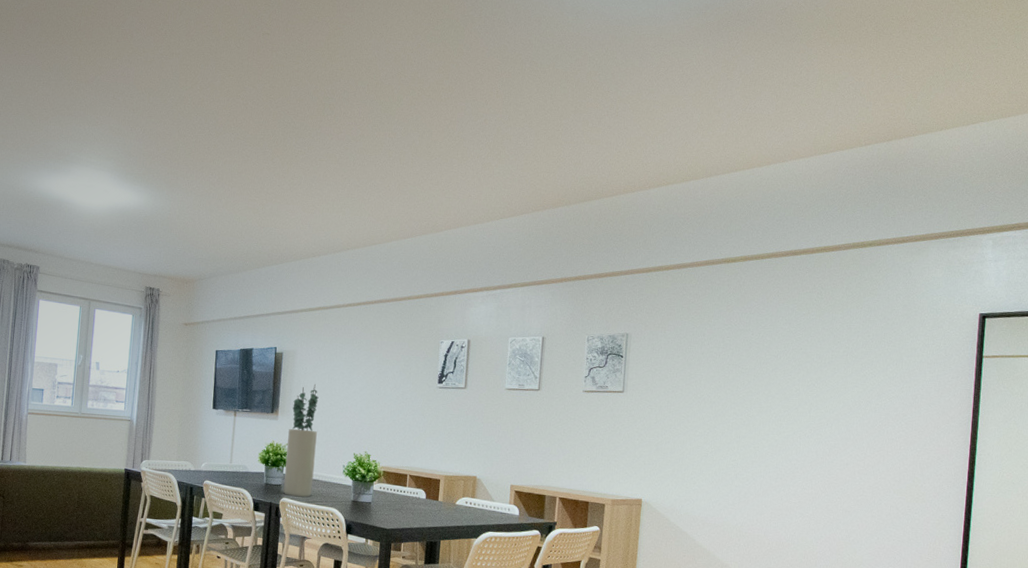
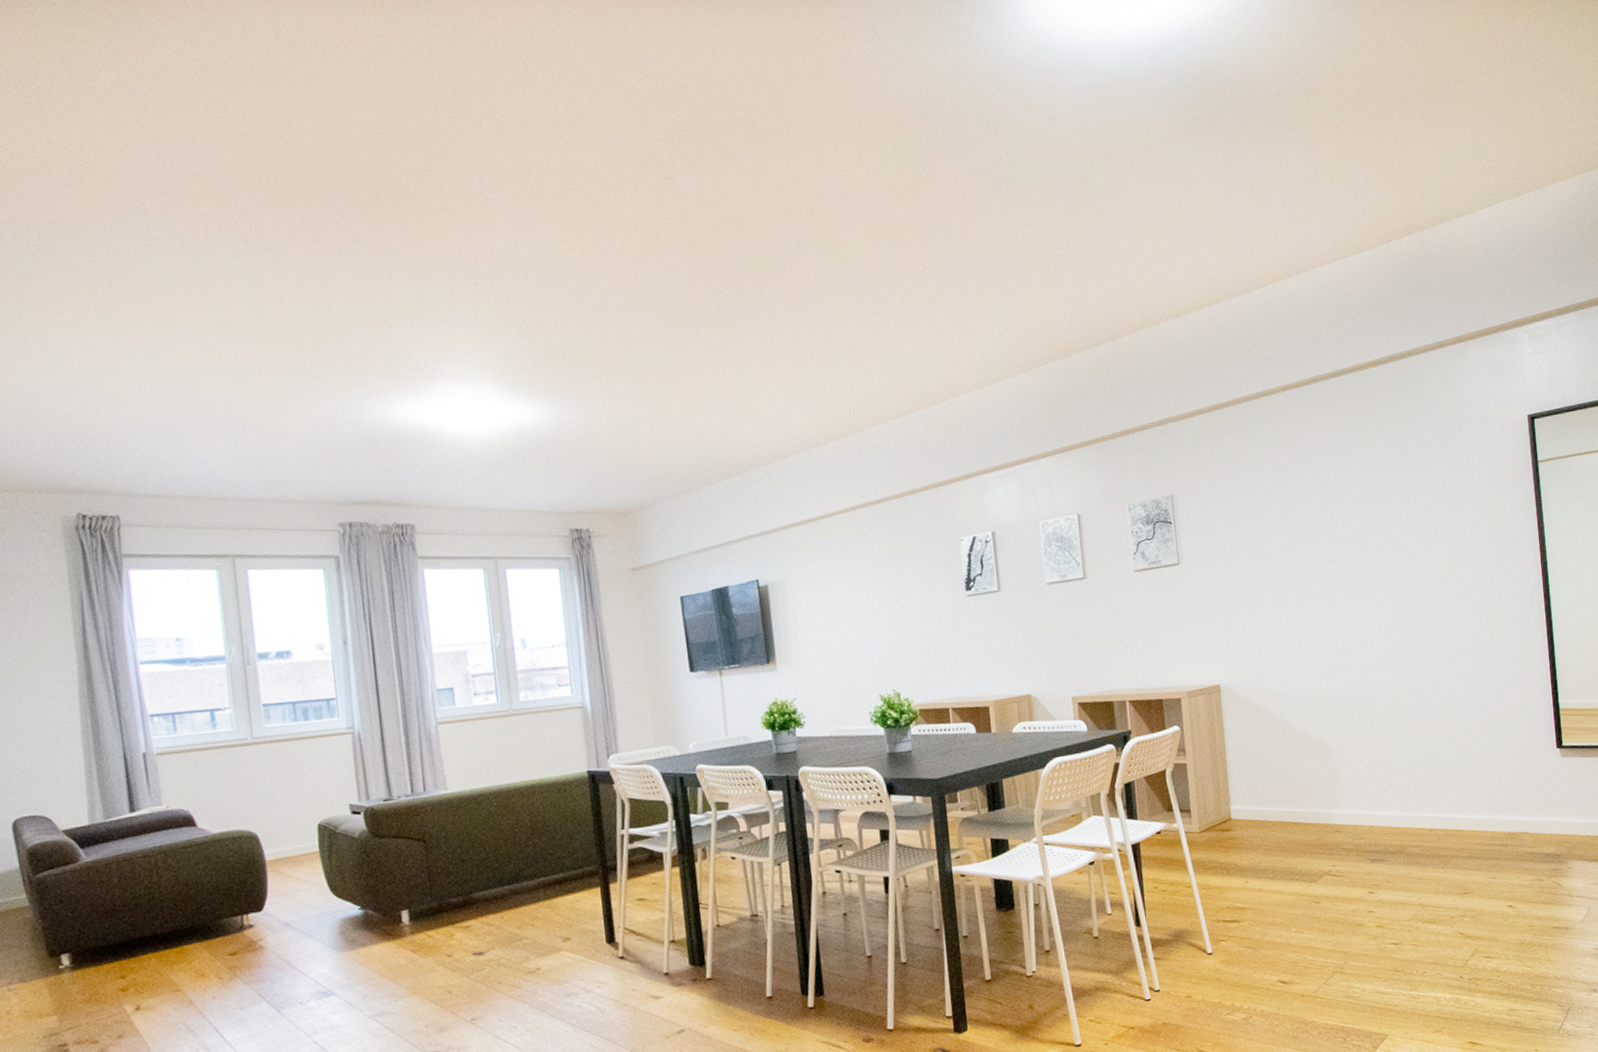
vase: present [283,384,319,498] -> none [792,617,837,764]

